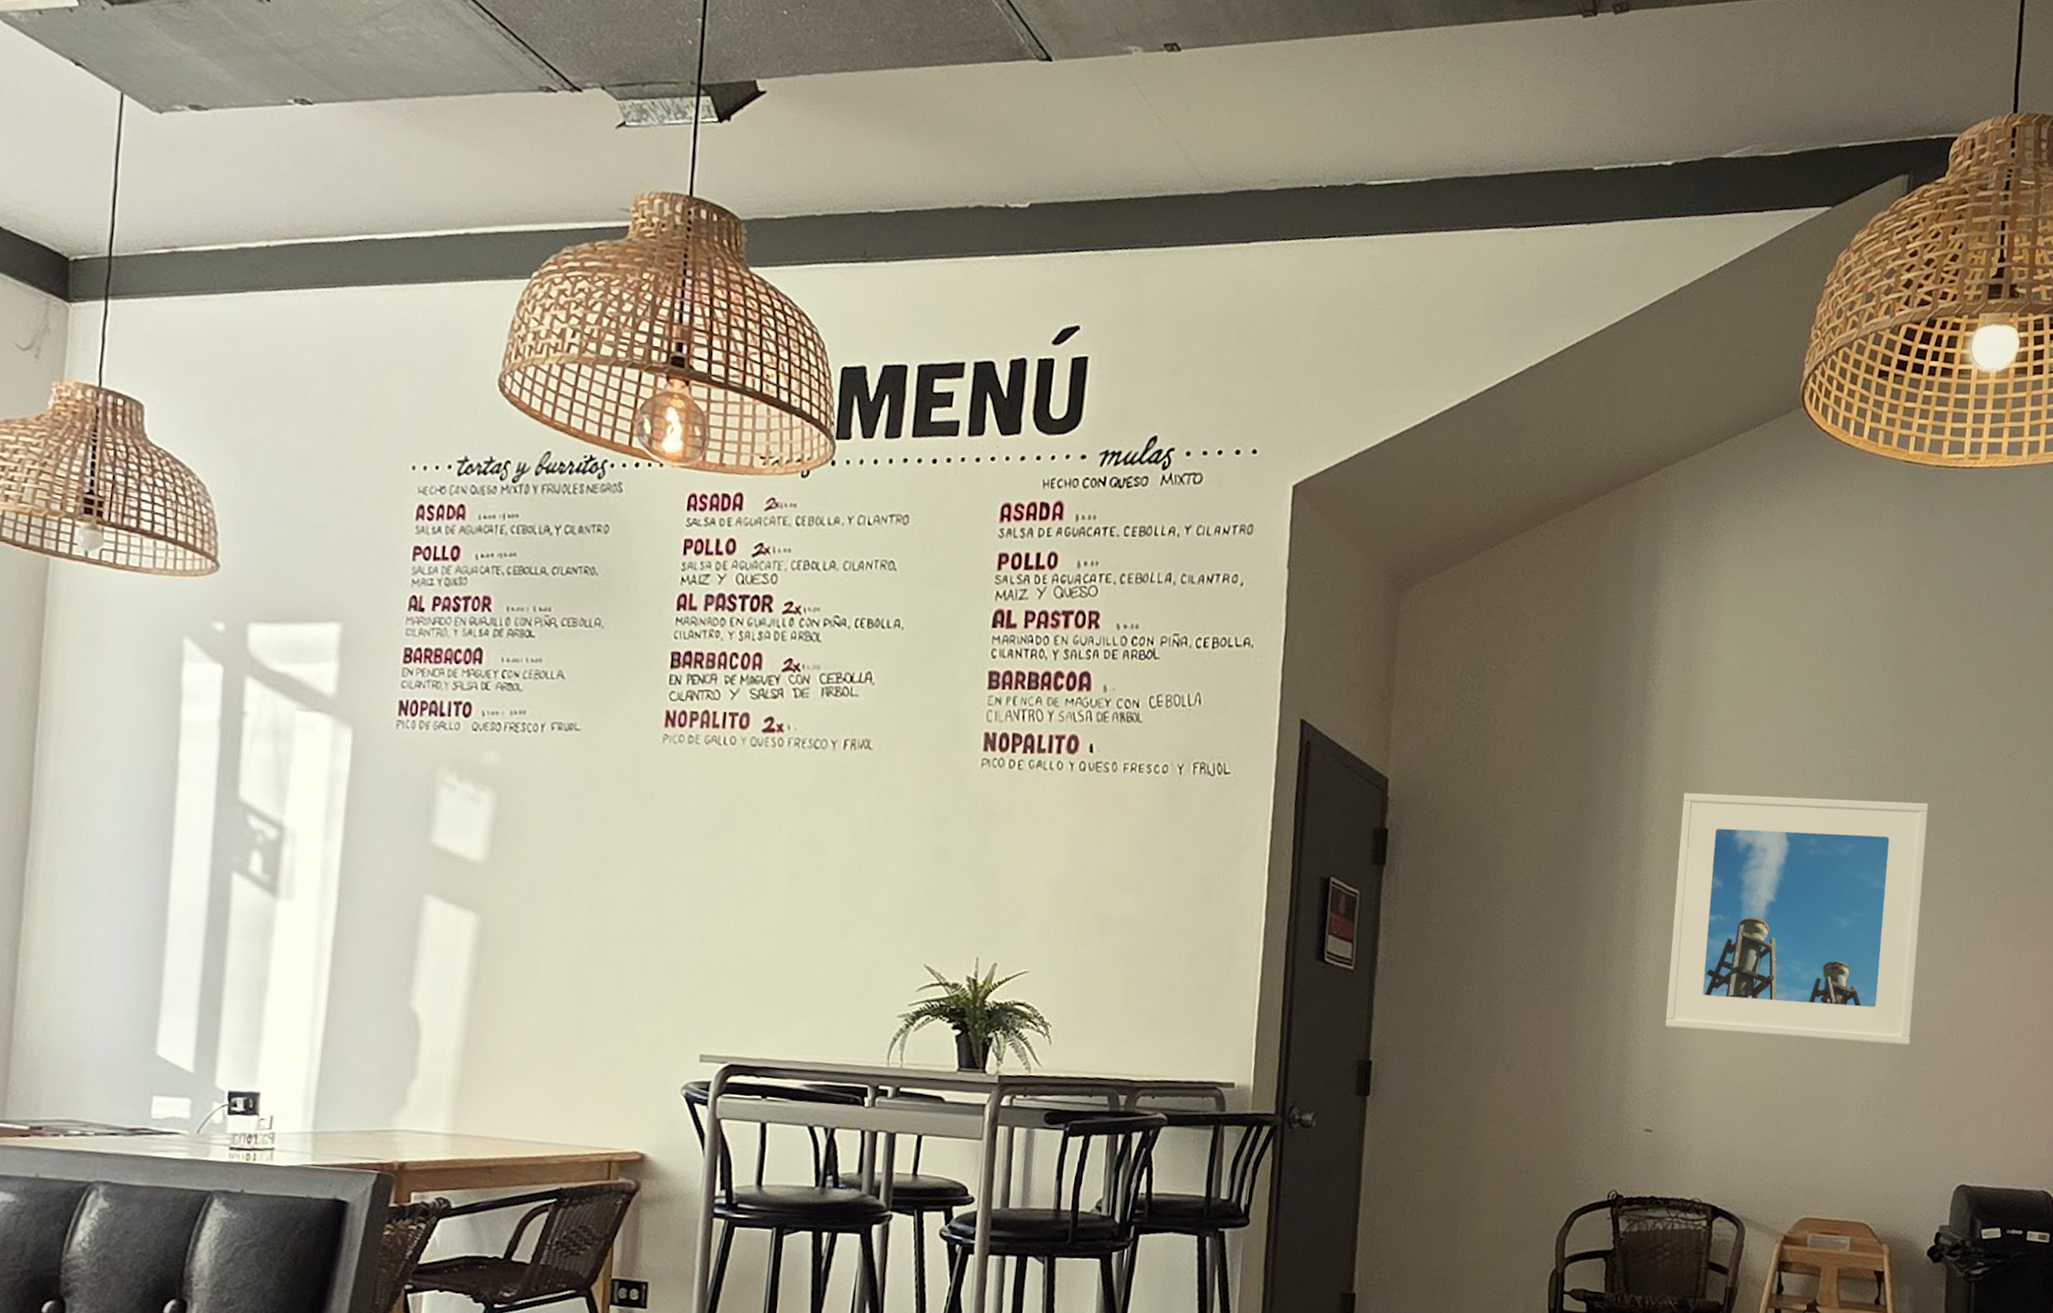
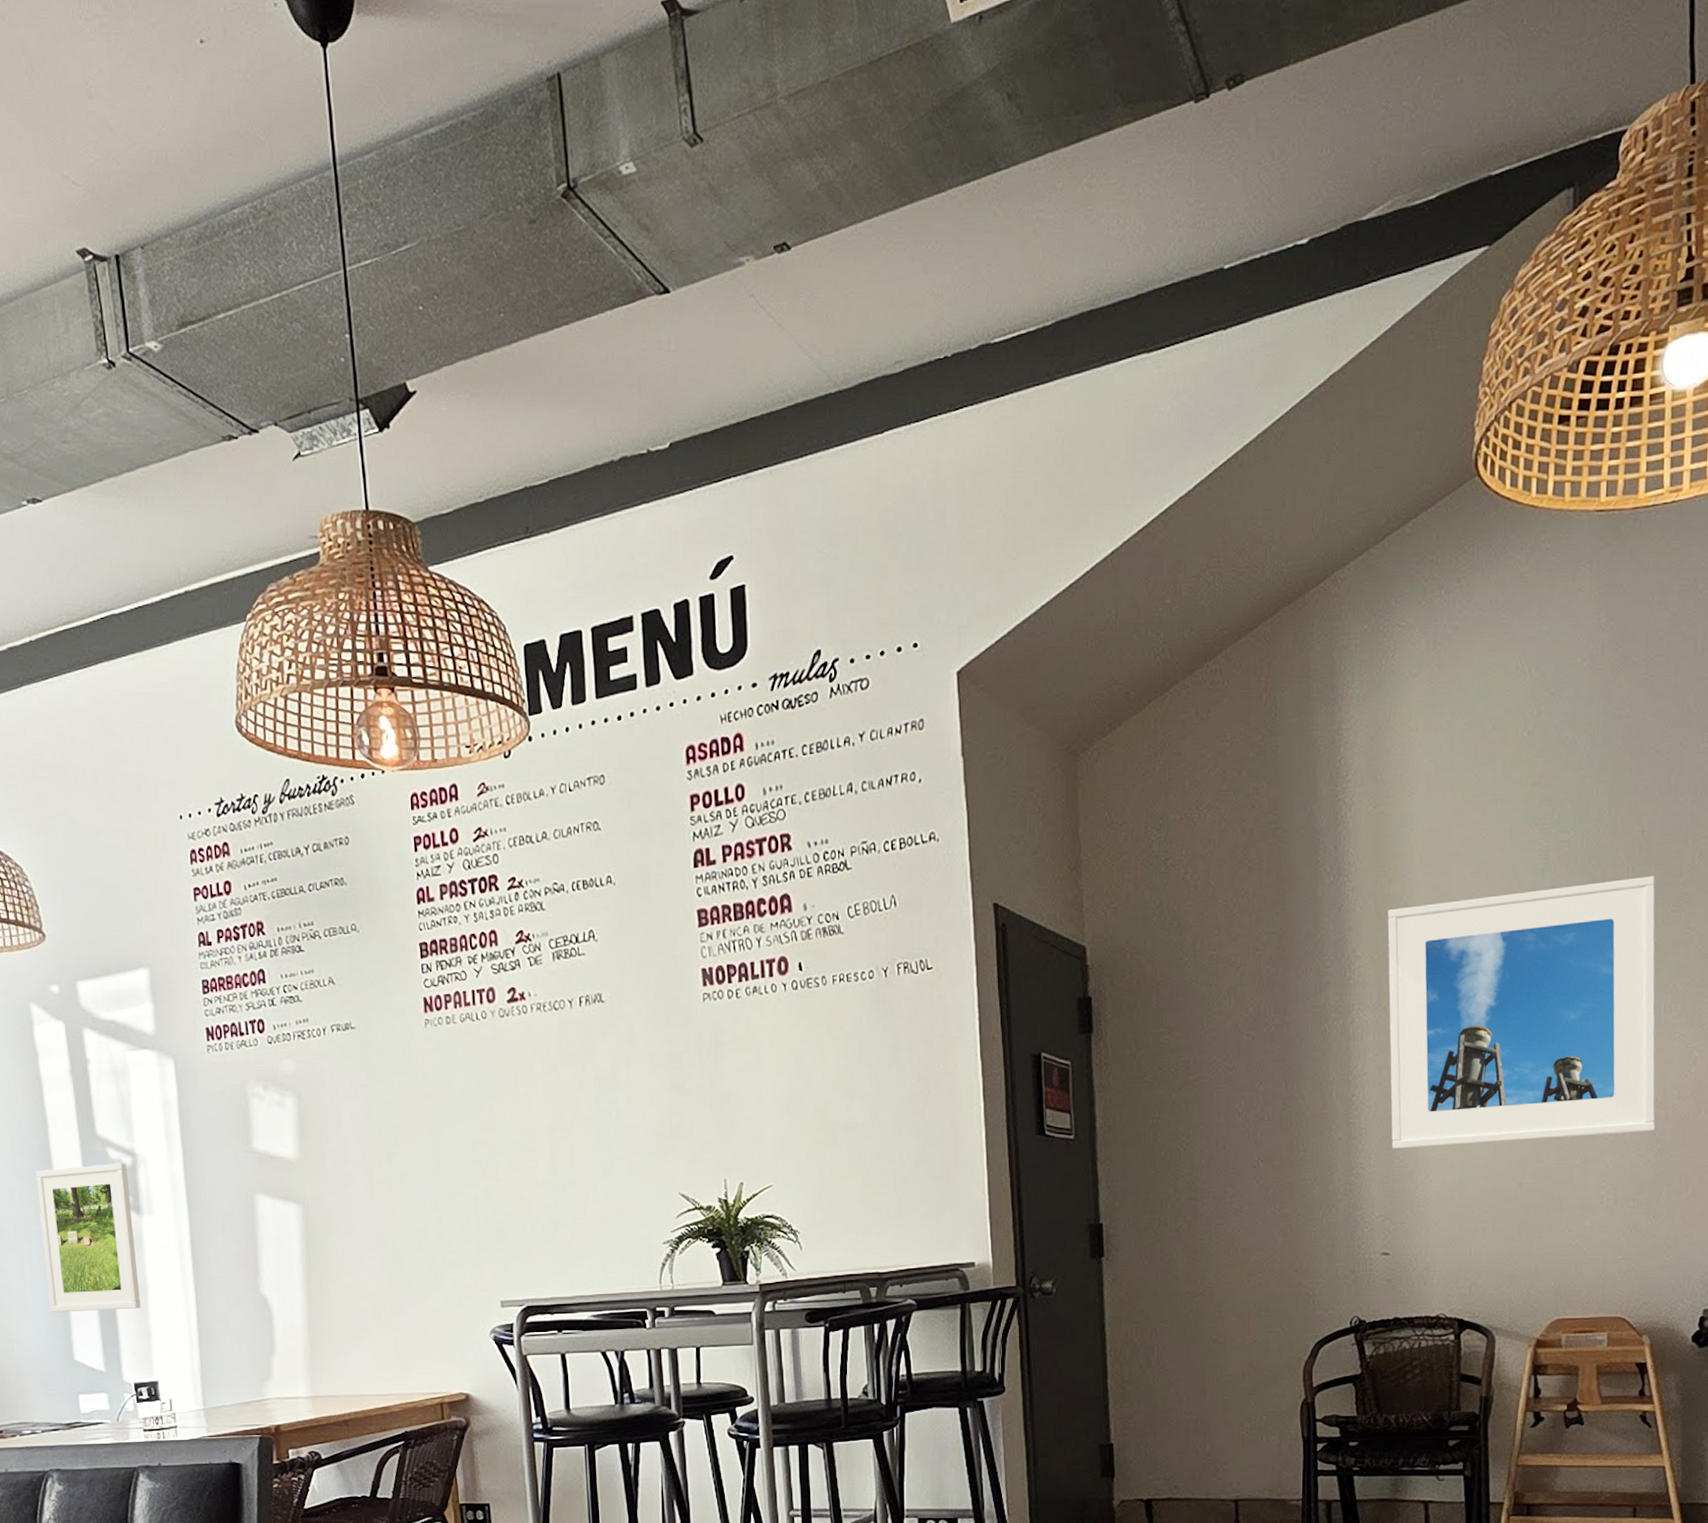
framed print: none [136,828,270,1005] -> present [35,1163,141,1313]

